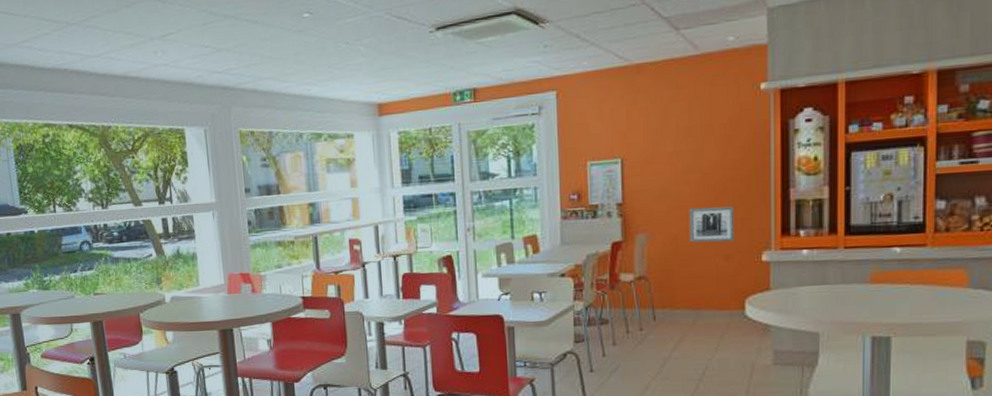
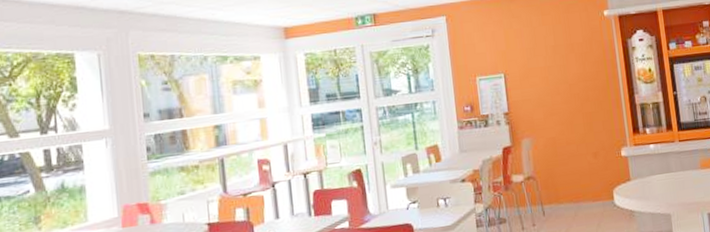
wall art: present [689,206,735,243] -> none [561,111,600,144]

